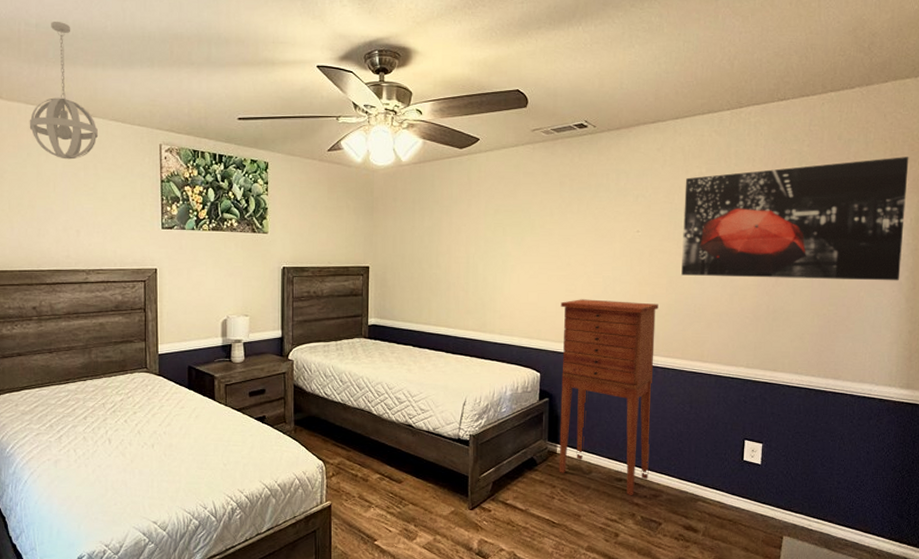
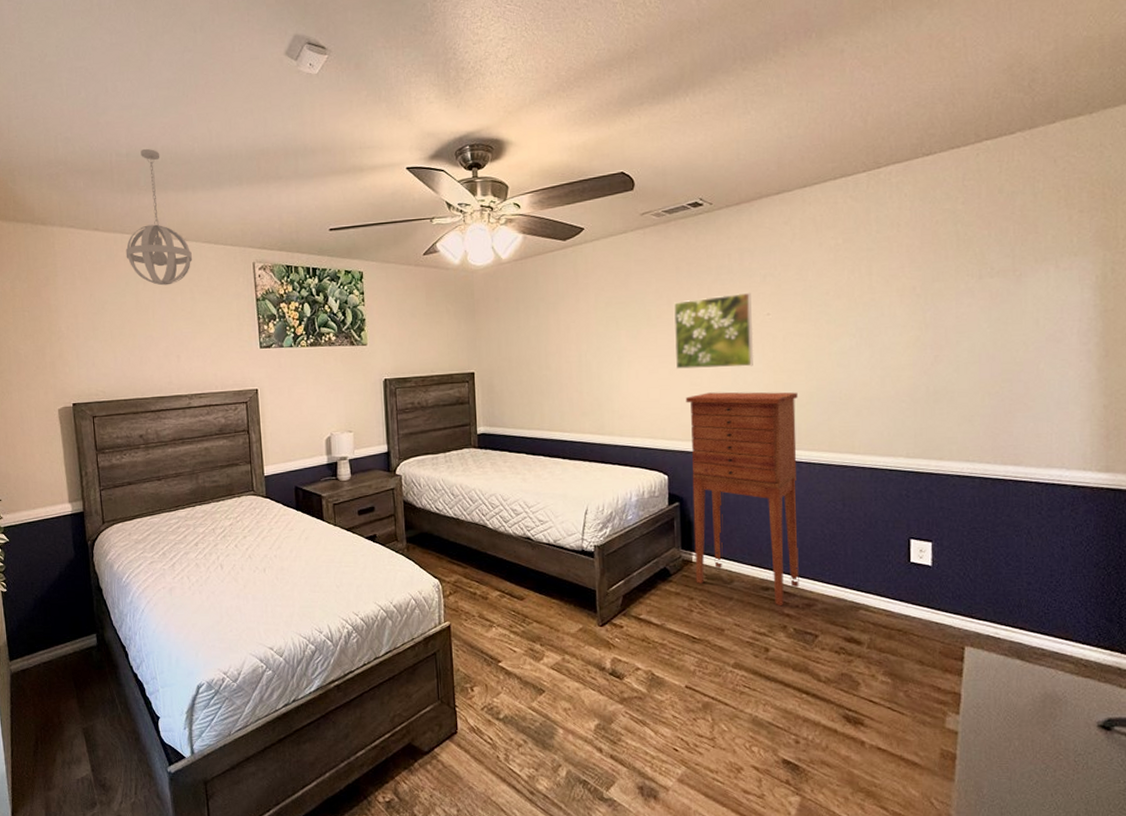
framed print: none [553,210,624,278] -> present [673,292,754,369]
wall art: present [681,157,909,281] -> none [819,205,1089,359]

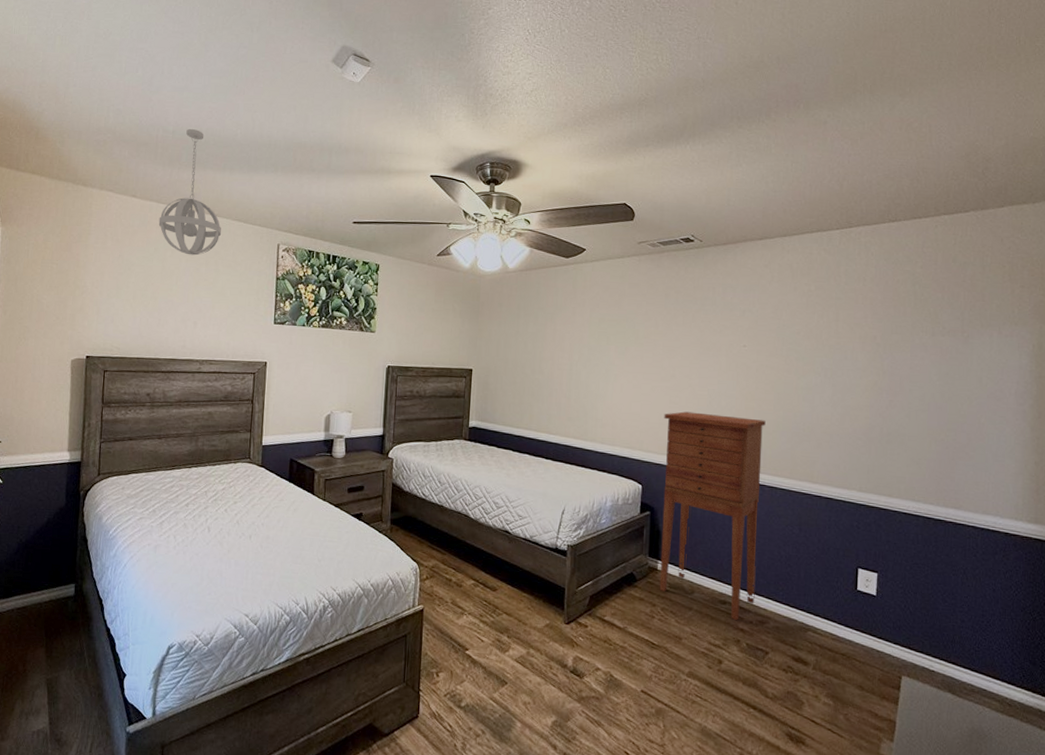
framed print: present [673,292,754,369] -> none [657,324,731,392]

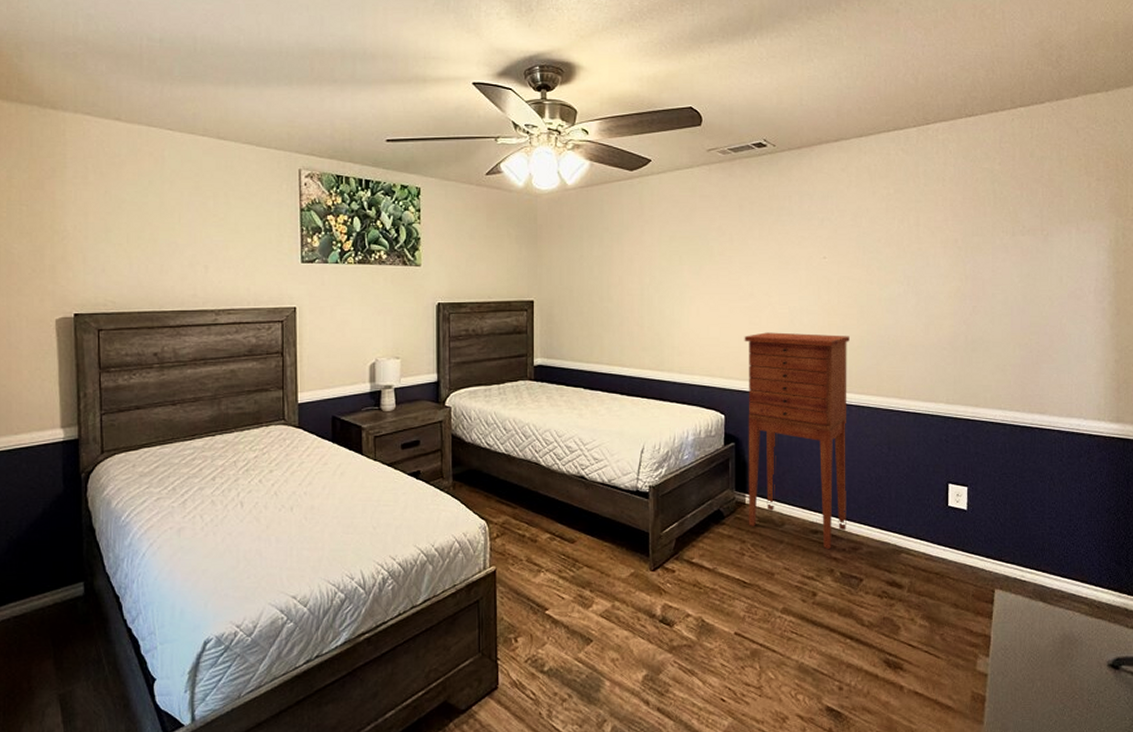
pendant light: present [158,128,221,256] -> none [151,35,229,187]

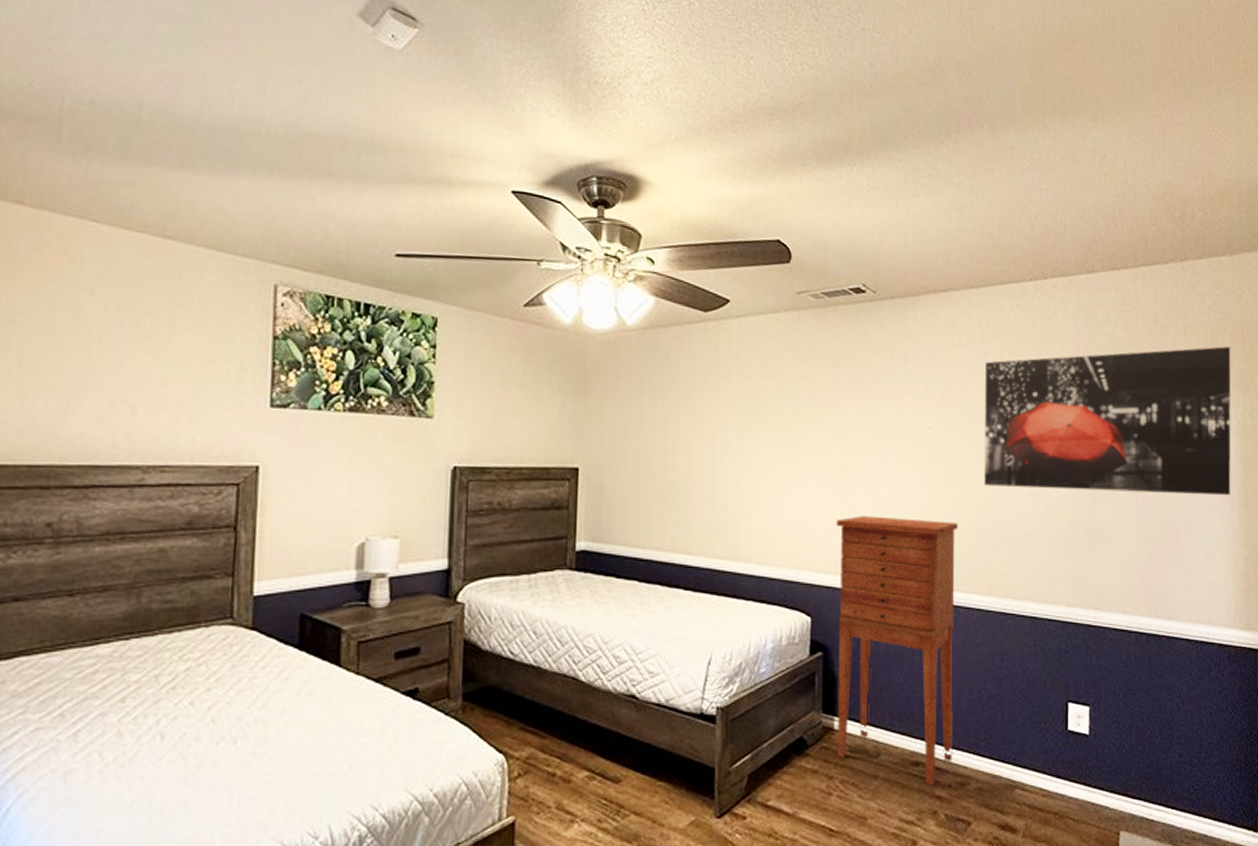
wall art: none [872,174,1105,307] -> present [984,346,1231,496]

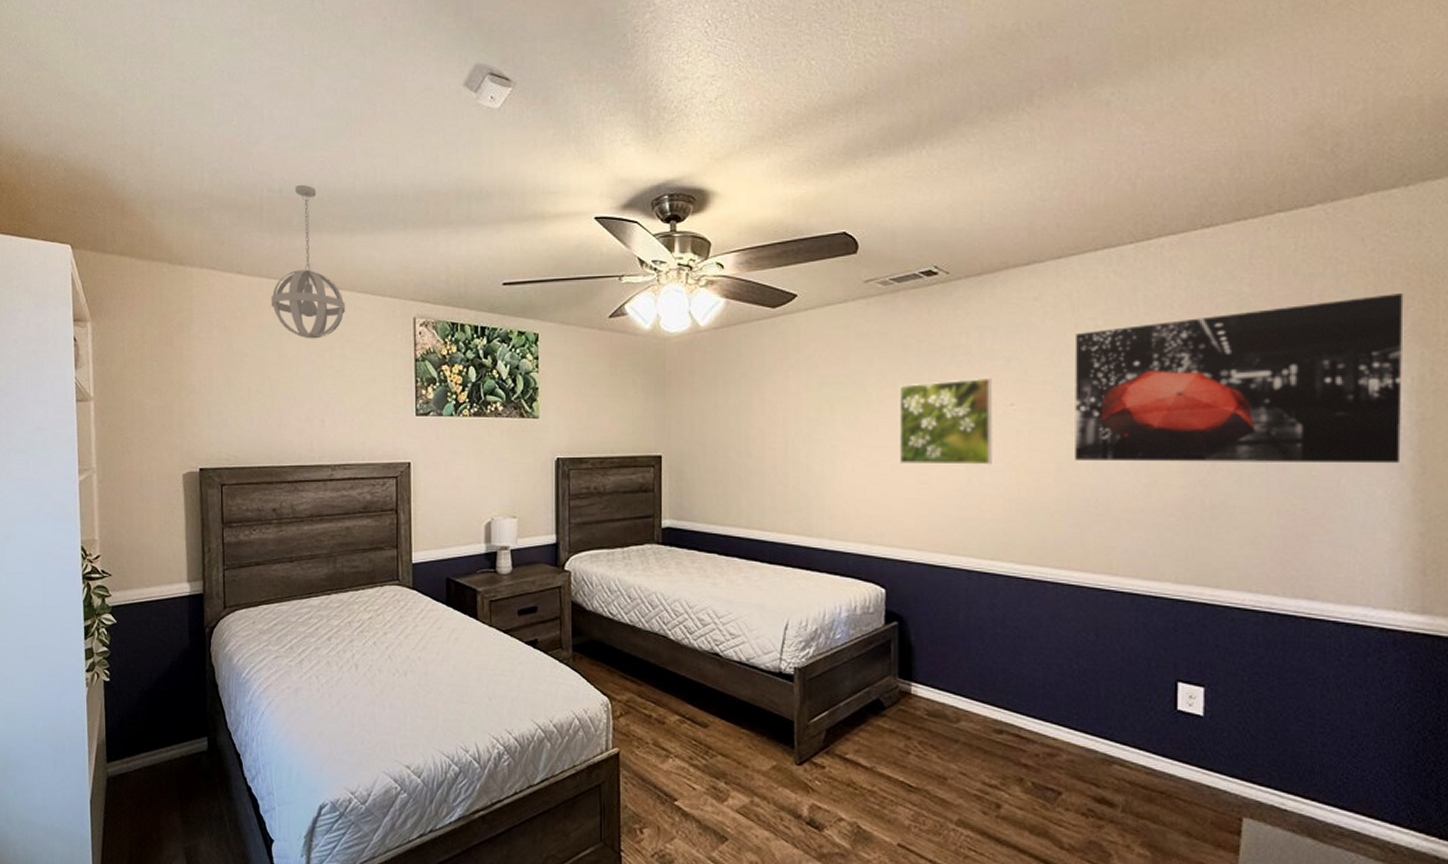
pendant light: none [65,99,178,300] -> present [271,184,345,339]
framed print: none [826,399,914,488] -> present [899,377,993,465]
cabinet: present [836,516,958,787] -> none [909,493,1044,755]

